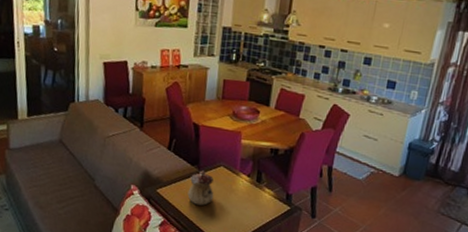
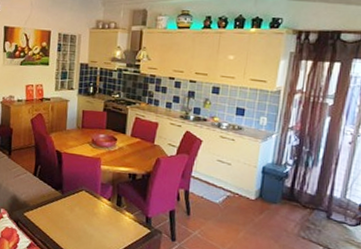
teapot: present [187,170,214,206] -> none [52,195,77,229]

